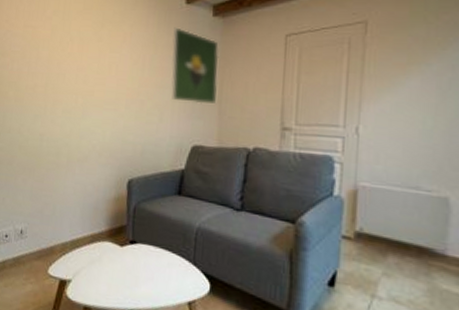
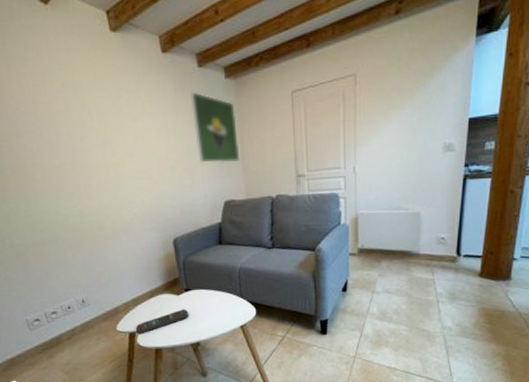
remote control: none [67,264,130,286] -> present [135,309,189,335]

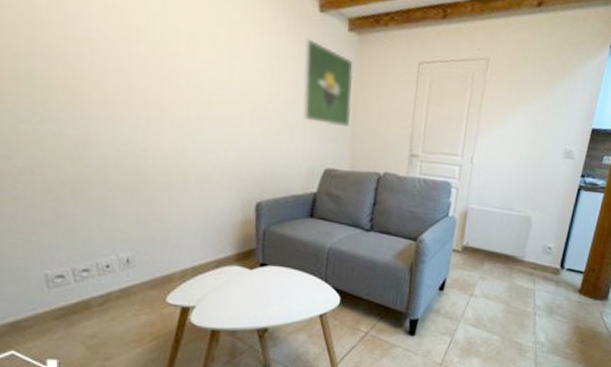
remote control: present [135,309,189,335] -> none [190,286,261,311]

